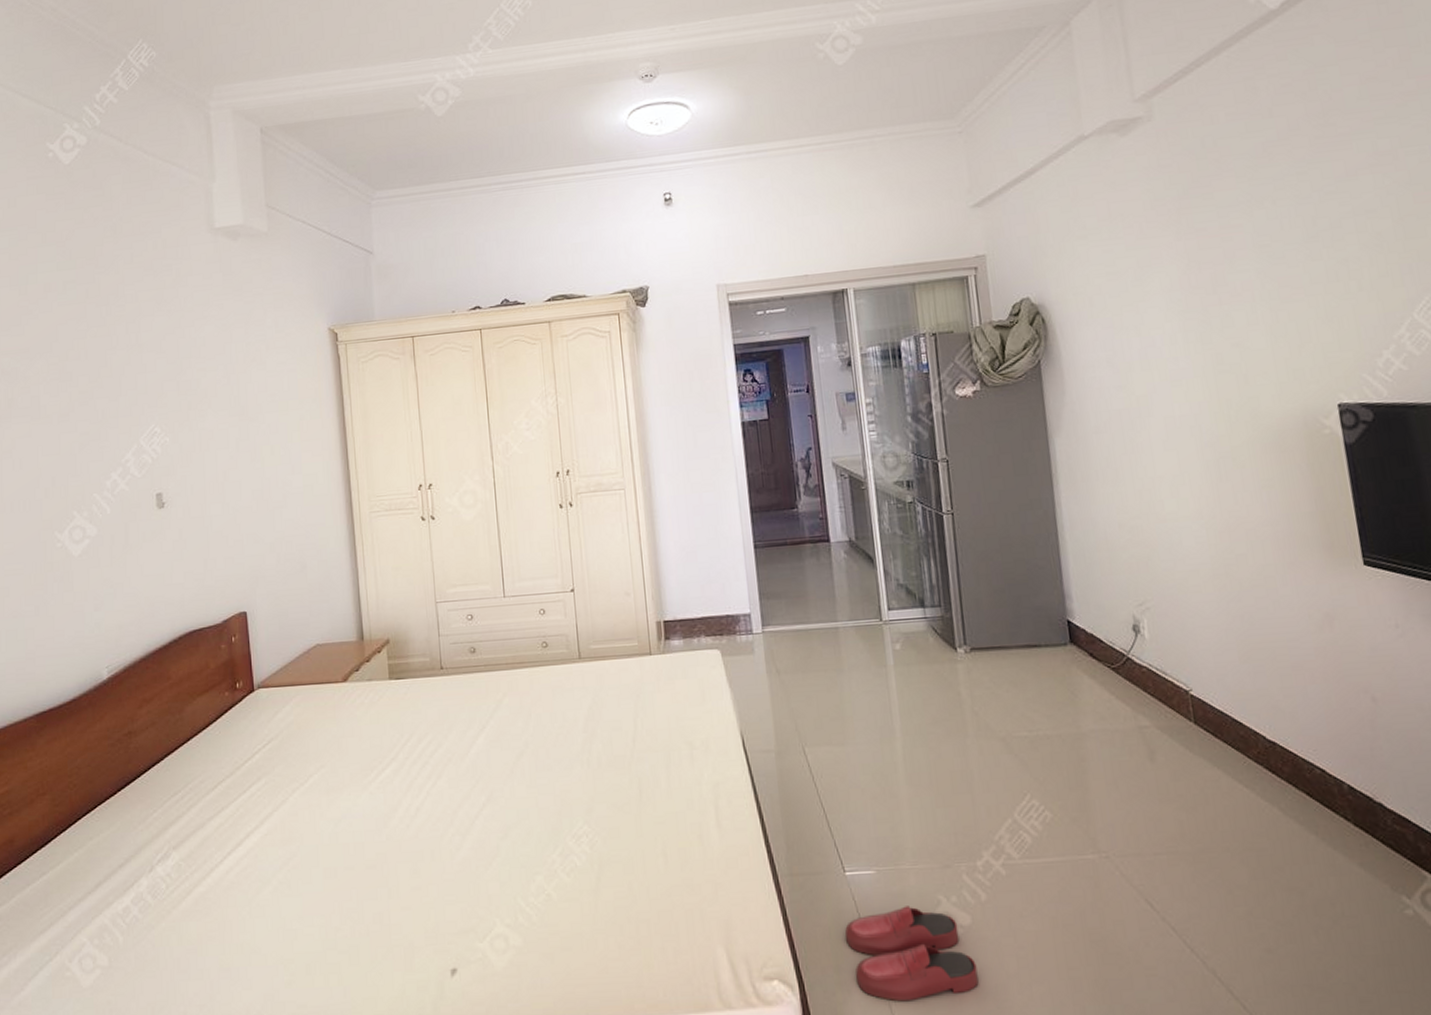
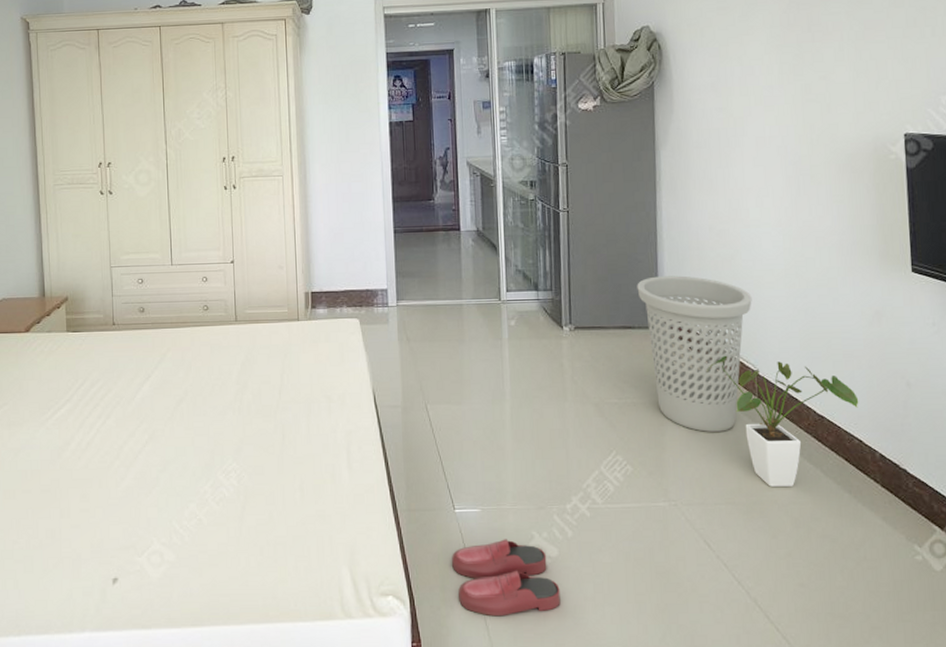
laundry basket: none [1039,582,1177,768] -> present [637,275,752,433]
house plant: none [1130,674,1317,831] -> present [707,355,859,487]

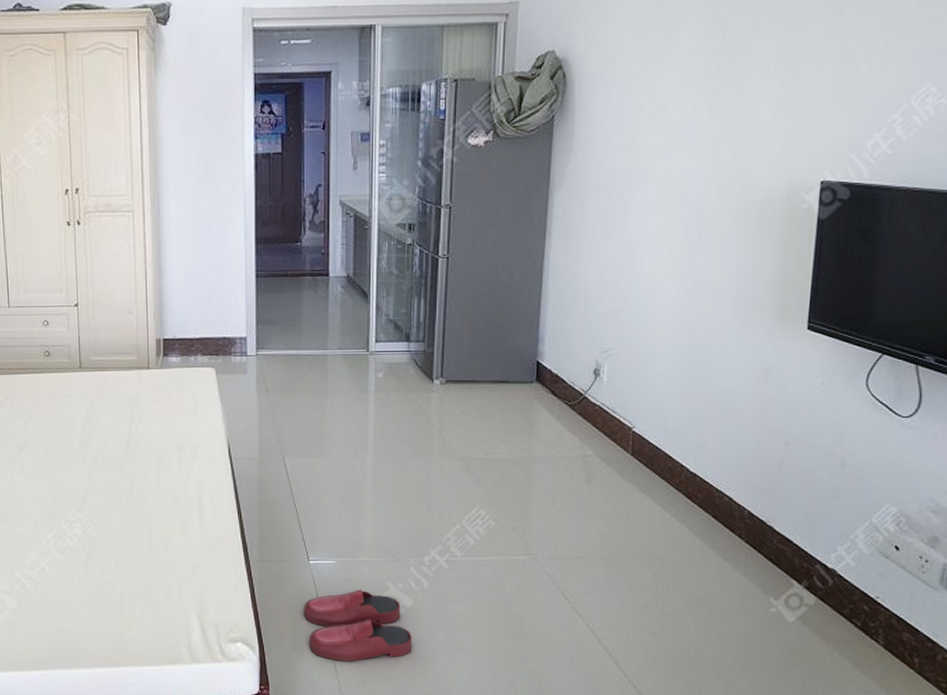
laundry basket: present [637,275,752,433] -> none [515,329,637,489]
house plant: present [707,355,859,487] -> none [581,412,734,542]

